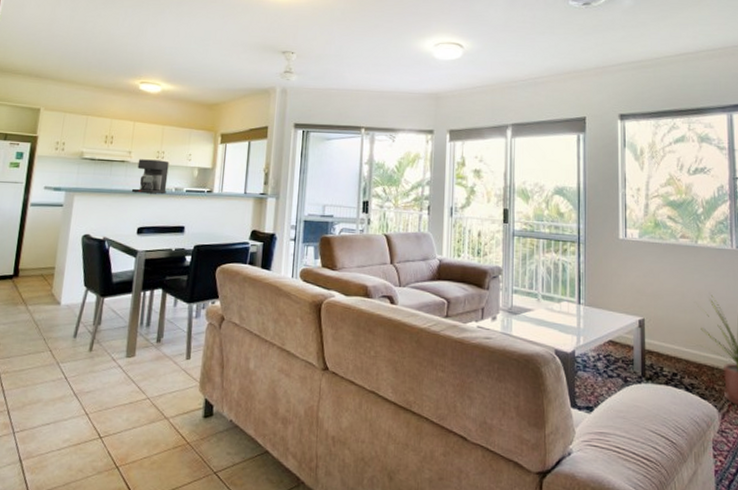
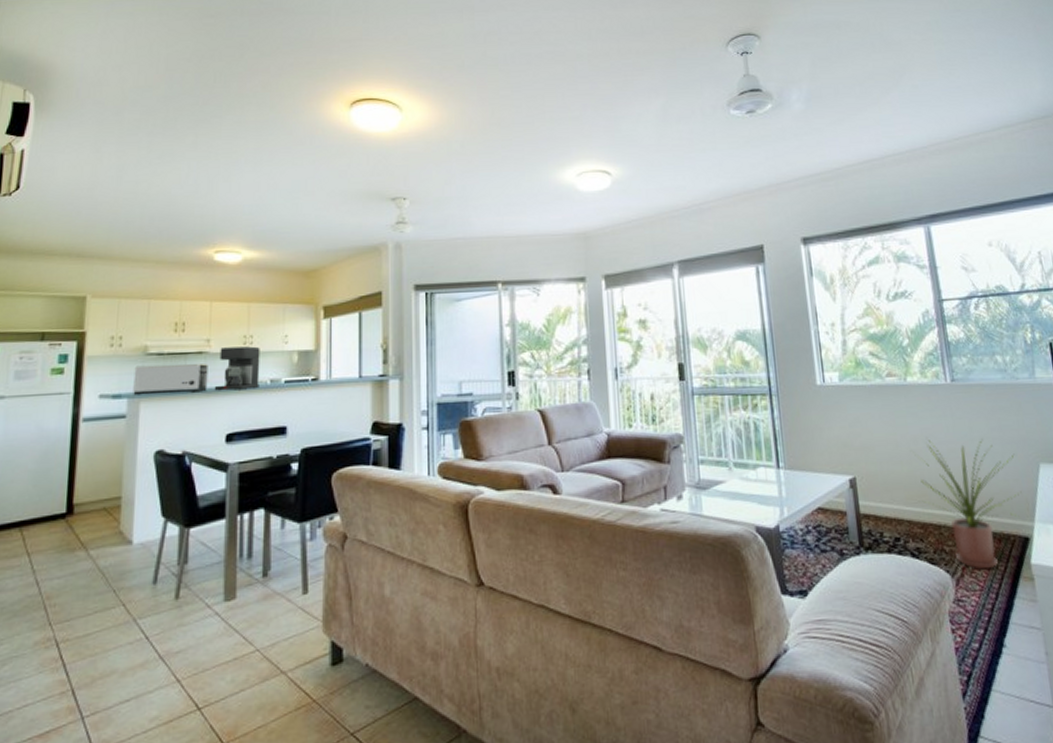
toaster: none [69,167,129,193] -> present [133,363,208,396]

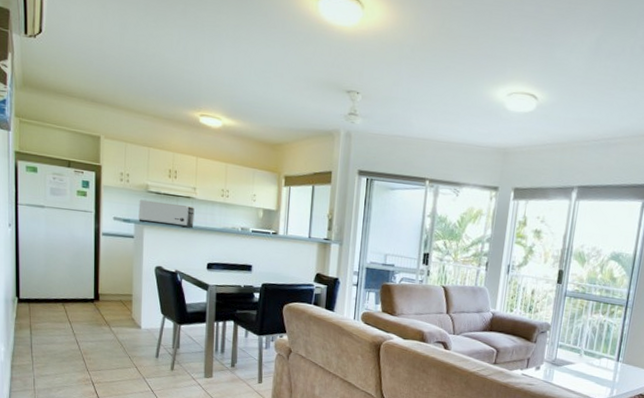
coffee maker: present [214,346,260,391] -> none [198,196,234,233]

